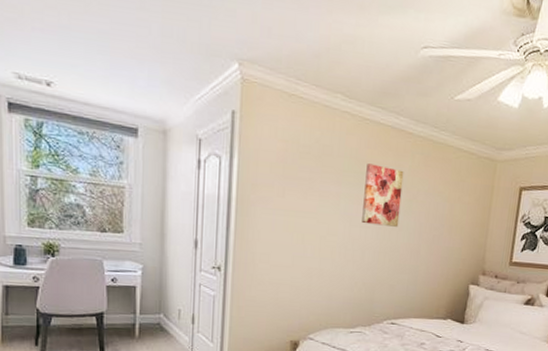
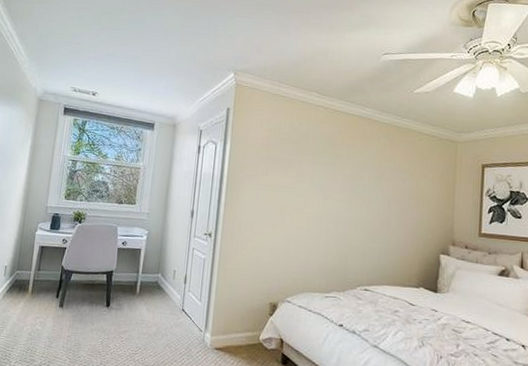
wall art: present [362,163,404,227] -> none [335,146,372,200]

